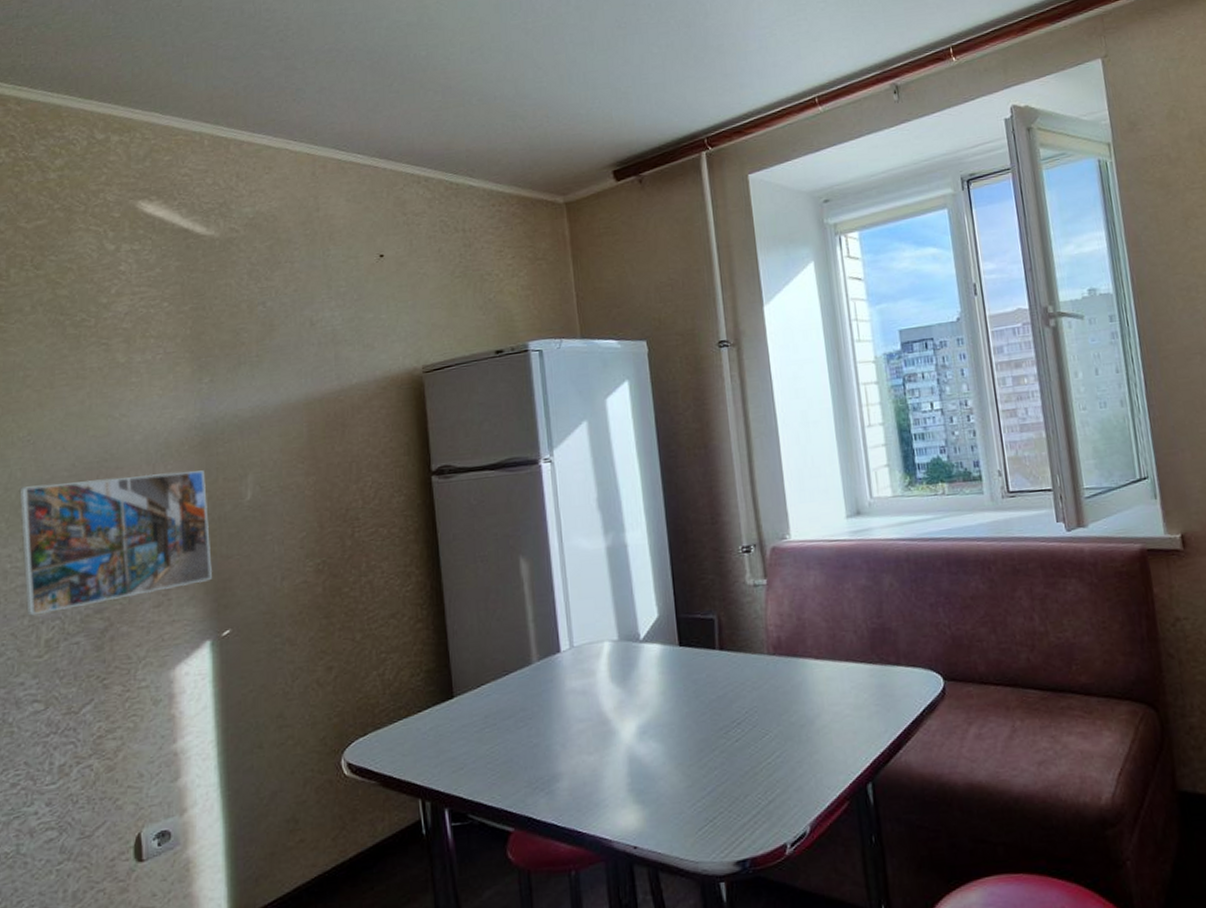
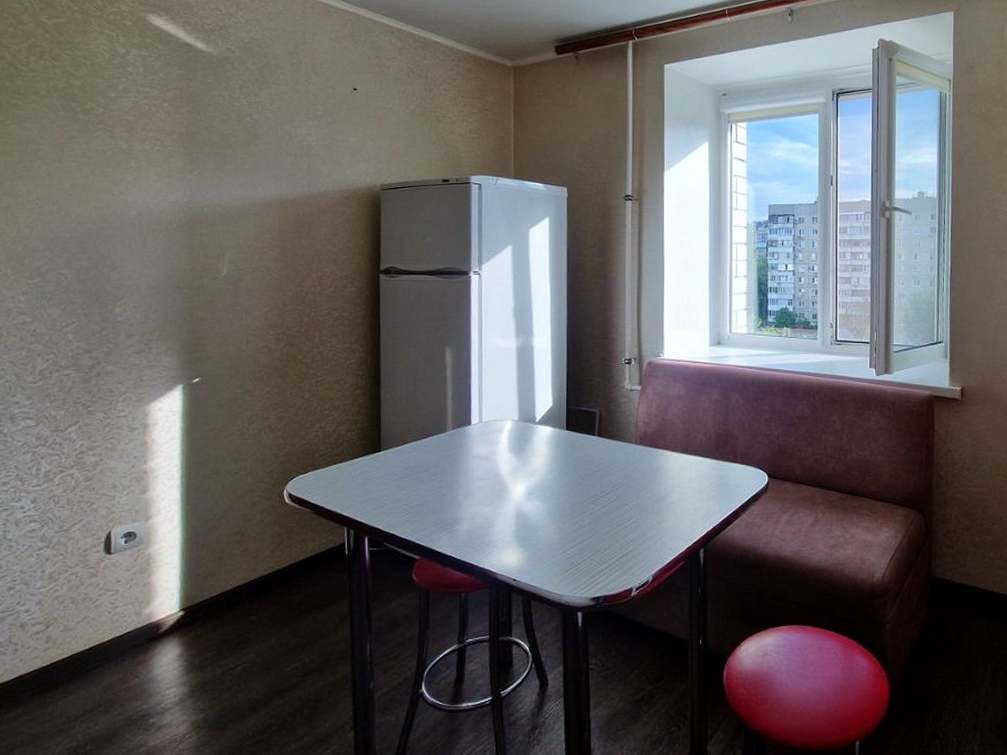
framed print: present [19,470,212,616] -> none [25,242,189,349]

